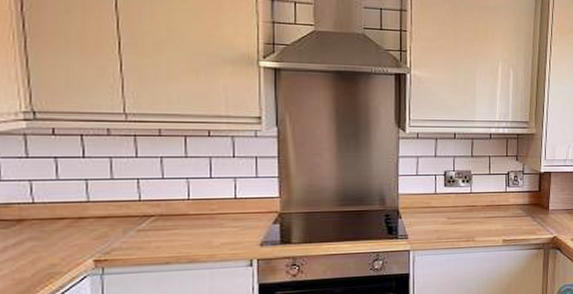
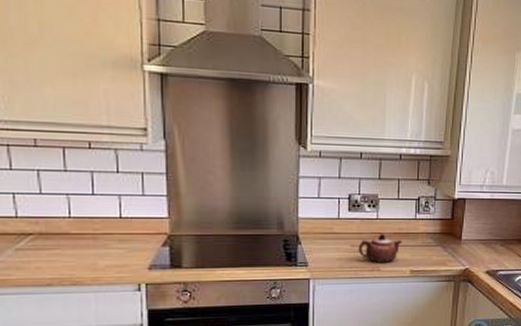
teapot: none [454,205,495,233] -> present [358,233,402,263]

